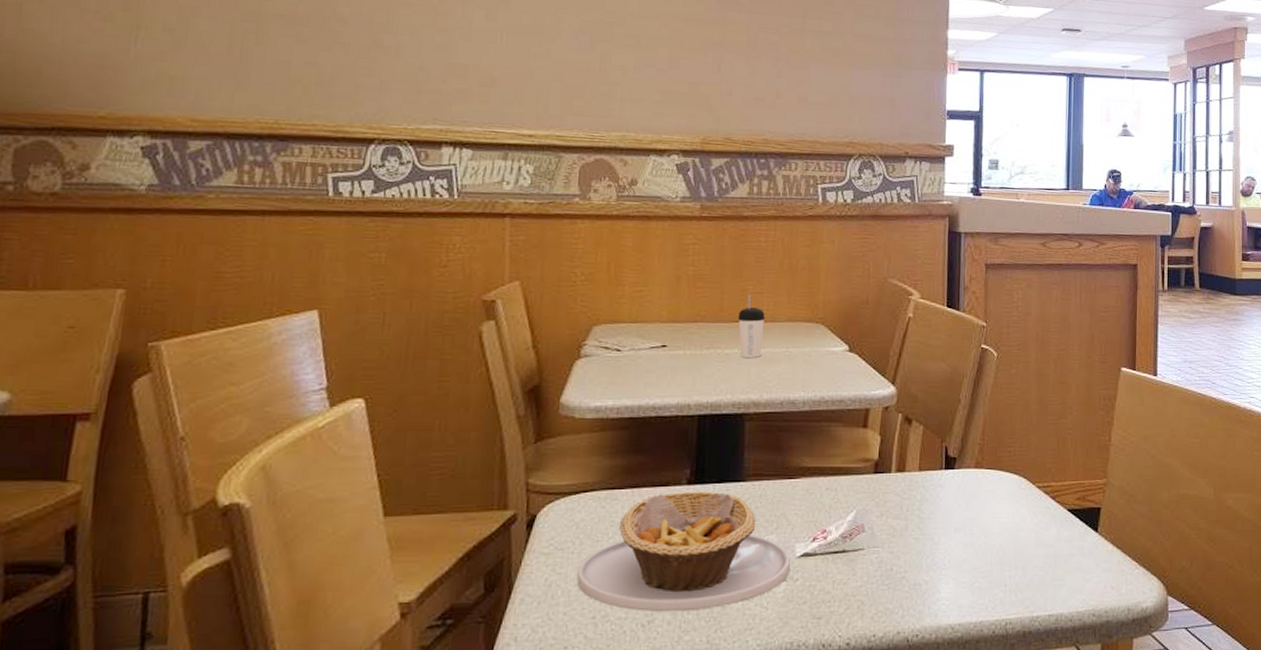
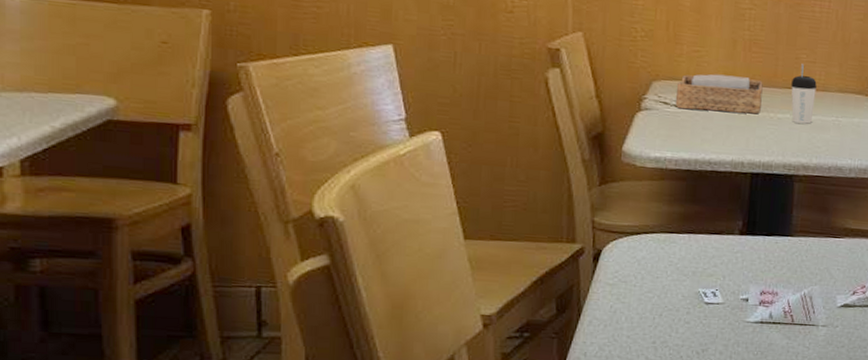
french fries: present [577,491,790,612] -> none [639,241,832,345]
napkin holder: none [617,313,709,353] -> present [675,74,763,115]

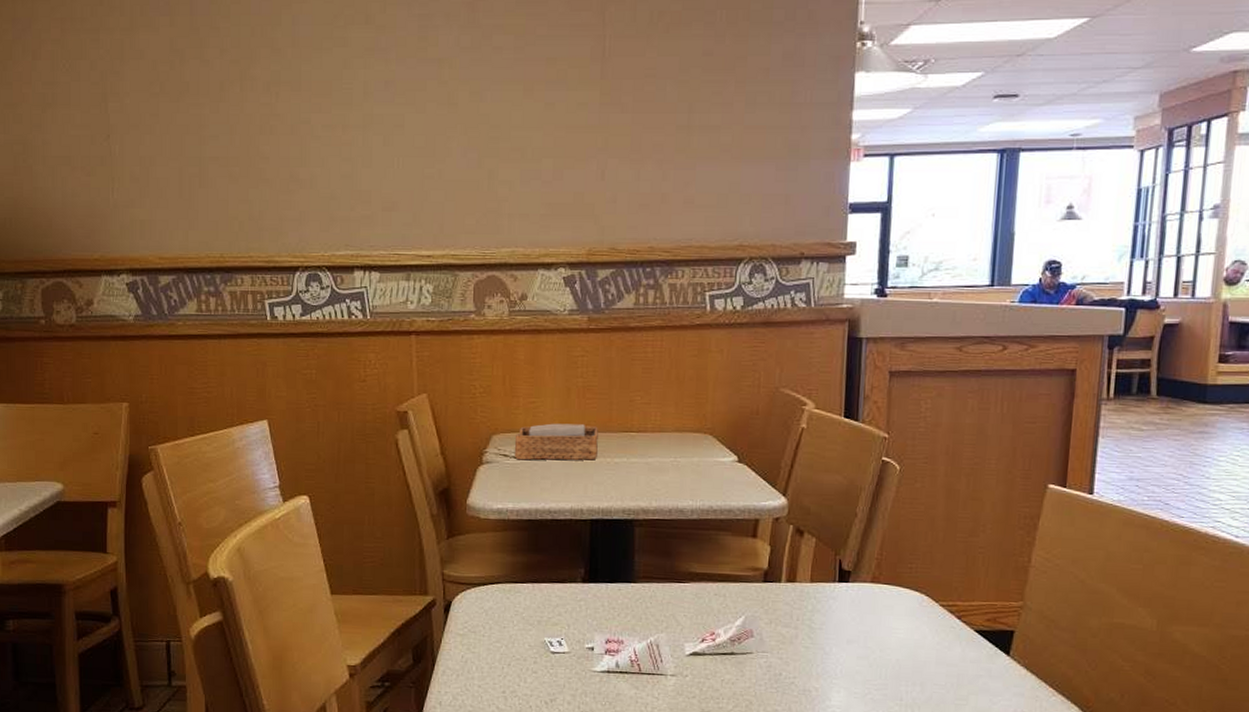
beverage cup: present [791,64,817,125] -> none [626,406,653,468]

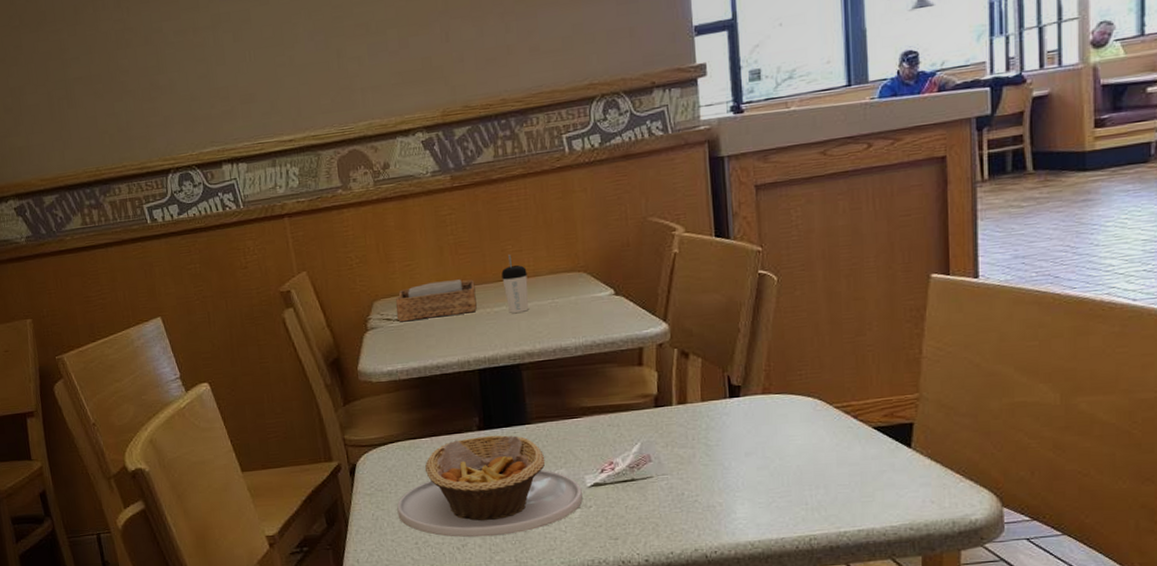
french fries: none [488,589,680,695] -> present [397,435,583,538]
beverage cup: none [626,406,653,468] -> present [501,255,529,314]

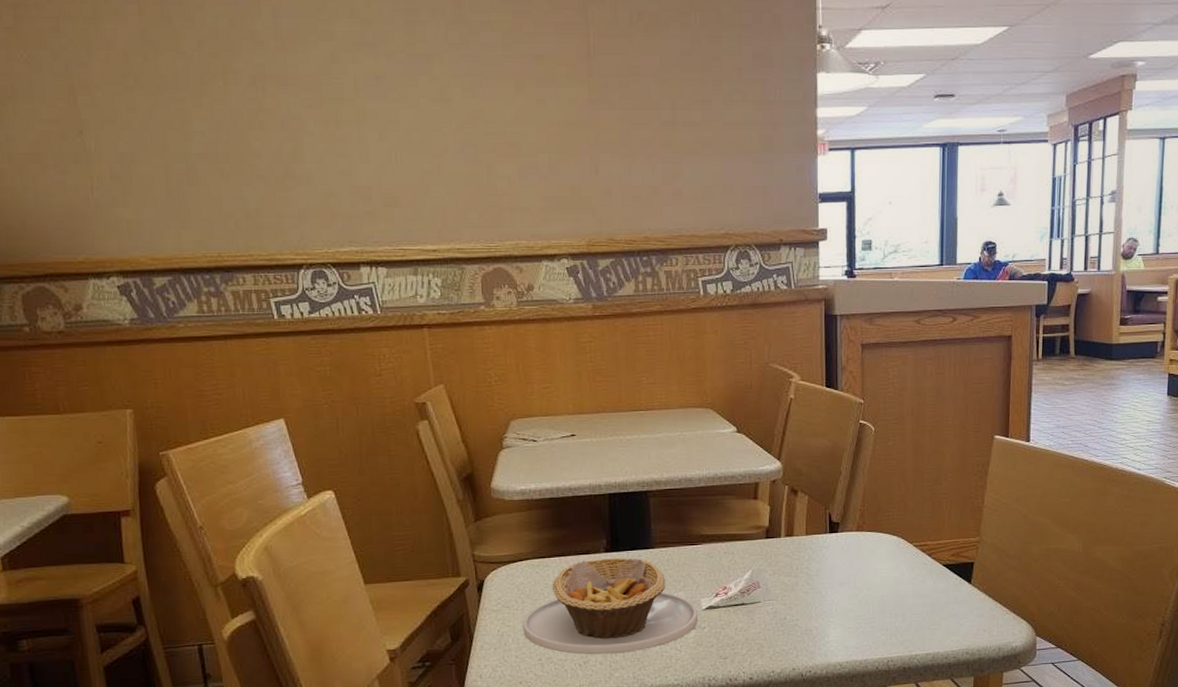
napkin holder: present [395,279,477,322] -> none [532,406,610,443]
beverage cup: present [501,255,529,314] -> none [635,386,659,443]

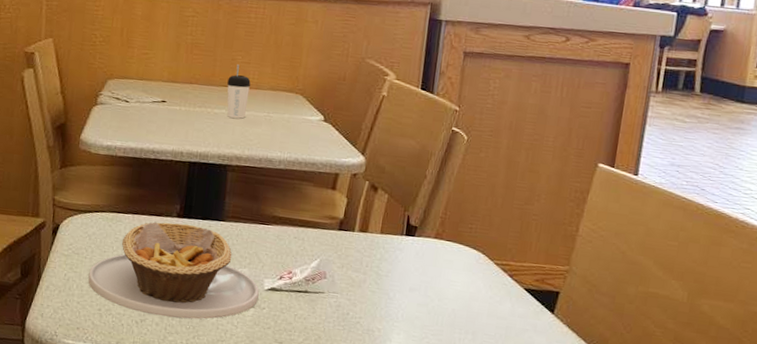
beverage cup: none [635,386,659,443] -> present [227,64,251,119]

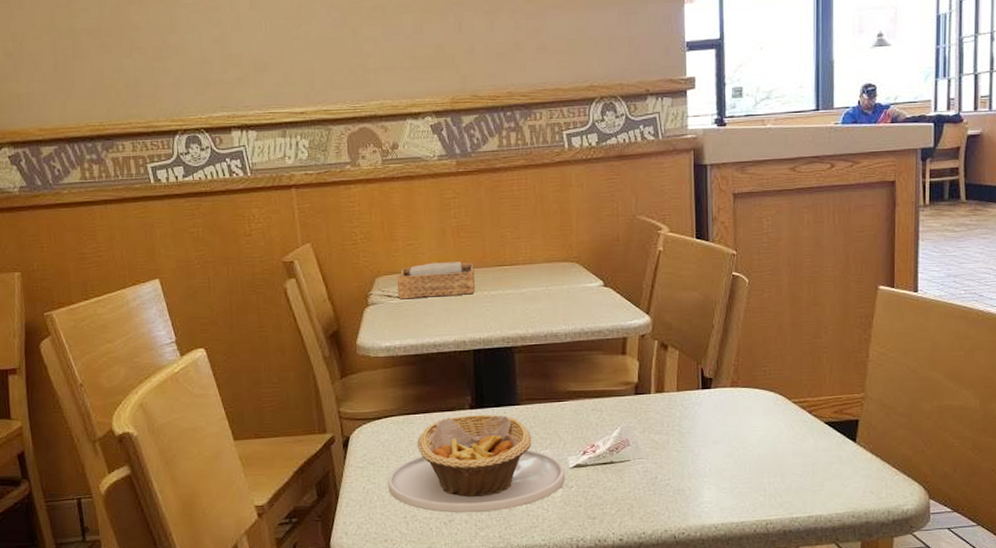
napkin holder: none [126,73,202,110] -> present [396,262,475,300]
beverage cup: present [227,64,251,119] -> none [500,241,524,298]

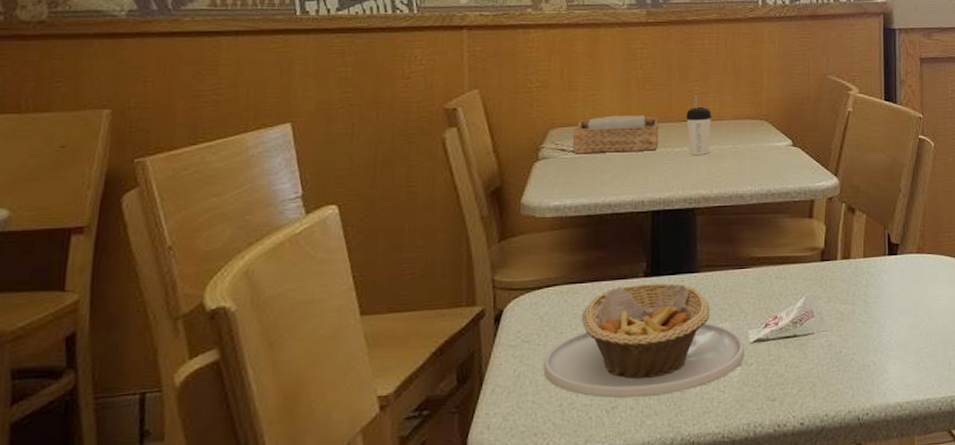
beverage cup: none [500,241,524,298] -> present [686,96,711,156]

